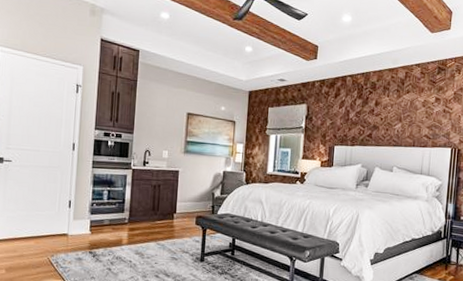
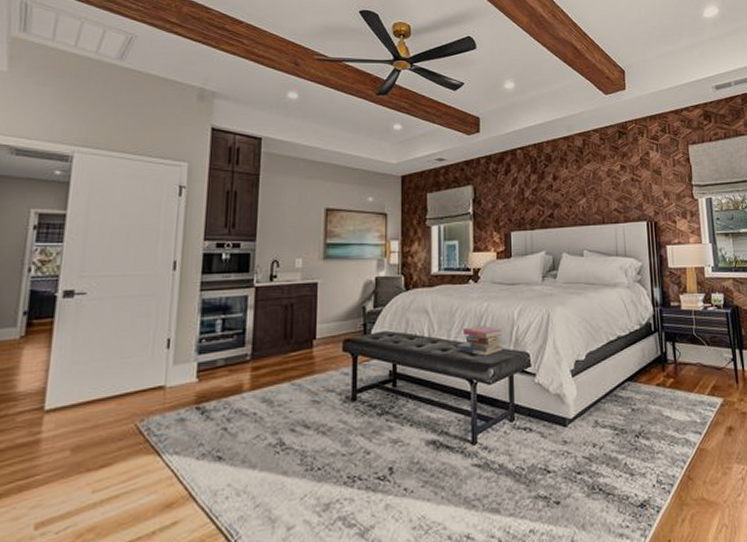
books: none [282,217,319,241] -> present [457,325,503,356]

